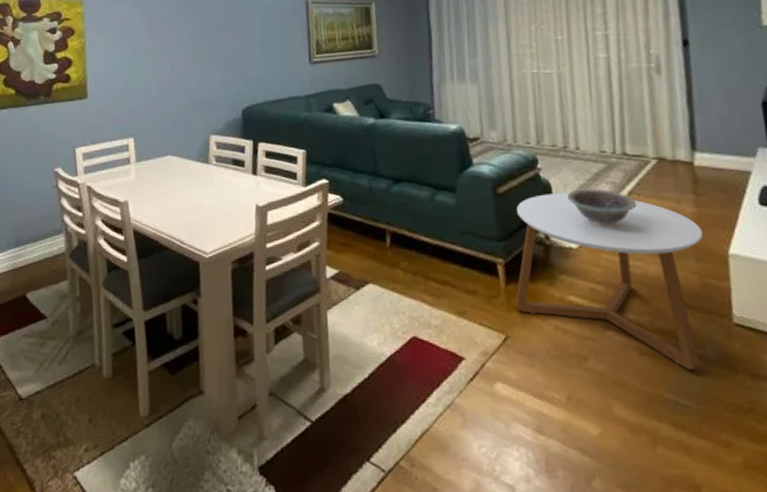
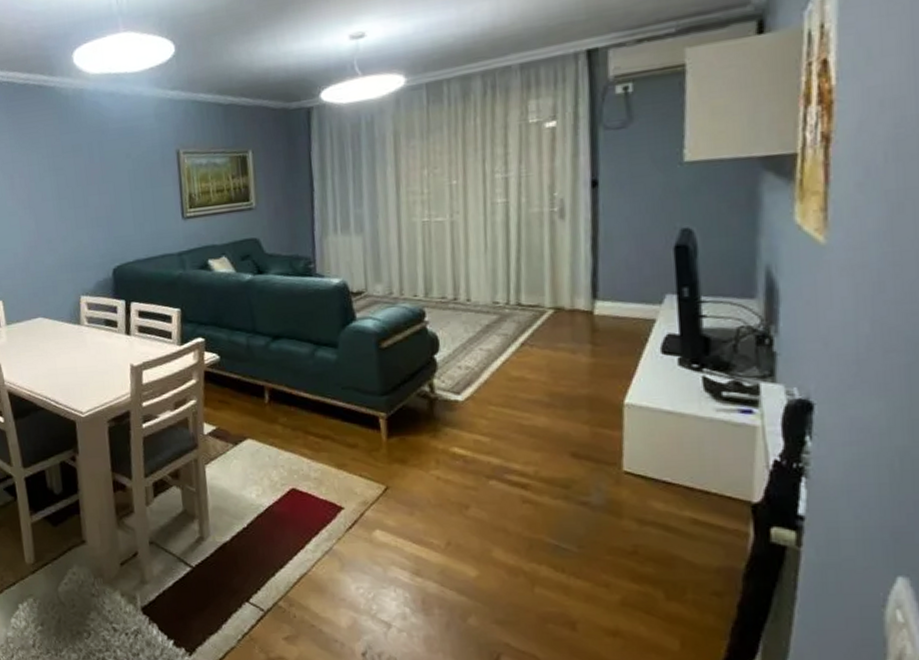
coffee table: present [515,192,703,369] -> none [396,345,598,516]
decorative bowl: present [567,188,637,227] -> none [455,340,529,379]

